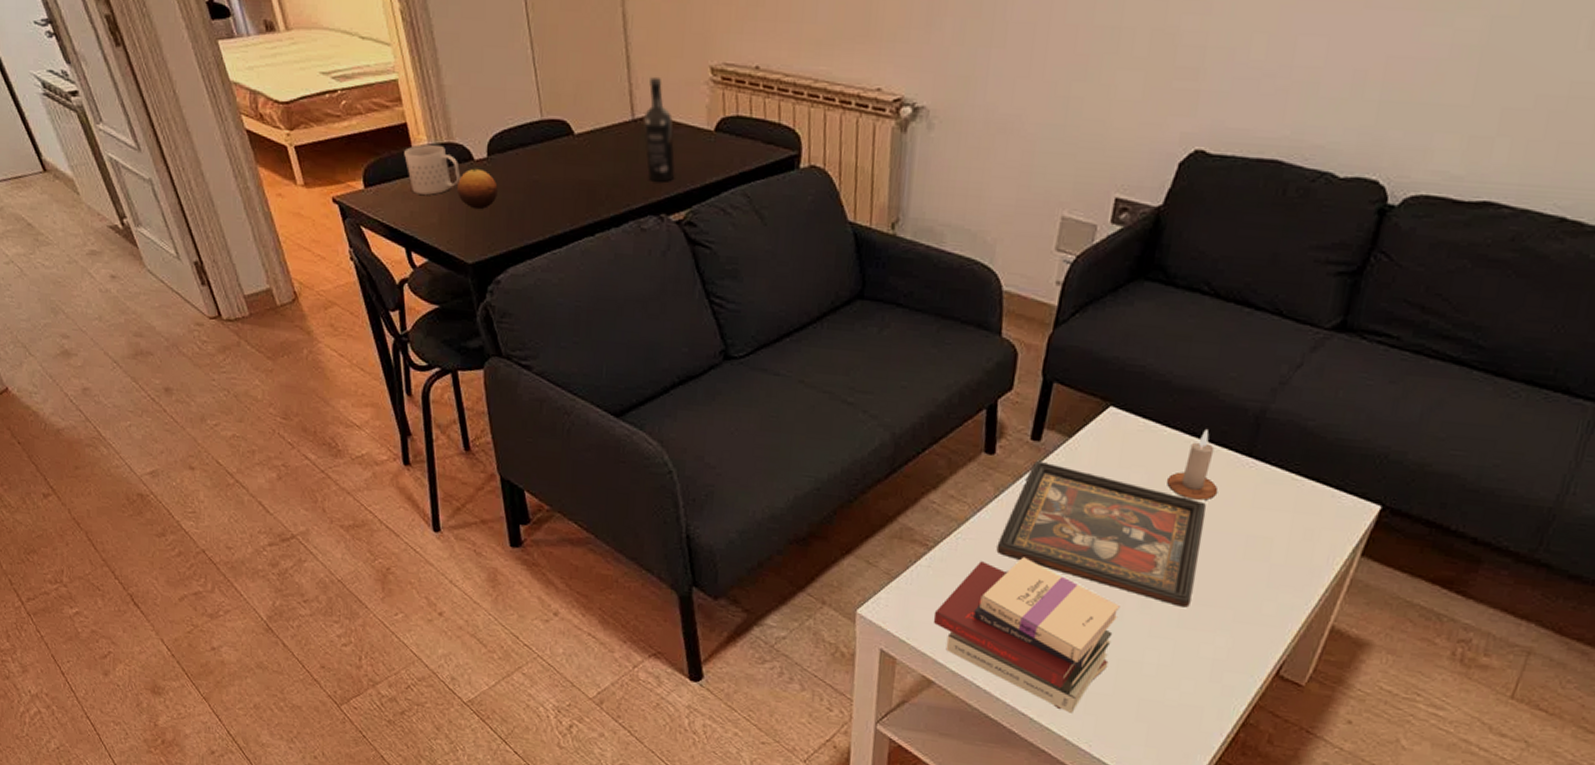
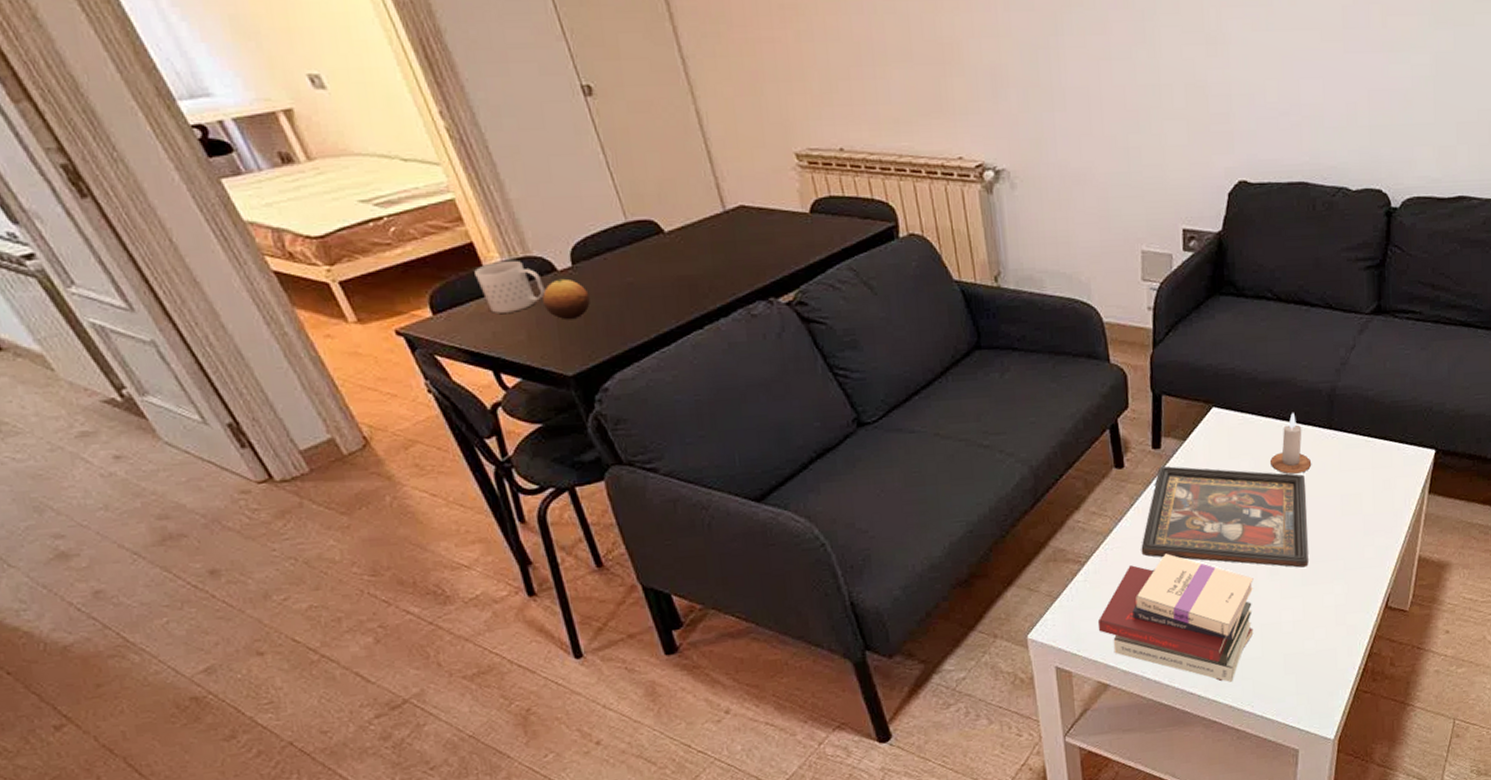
wine bottle: present [643,76,675,183] -> none [734,167,778,269]

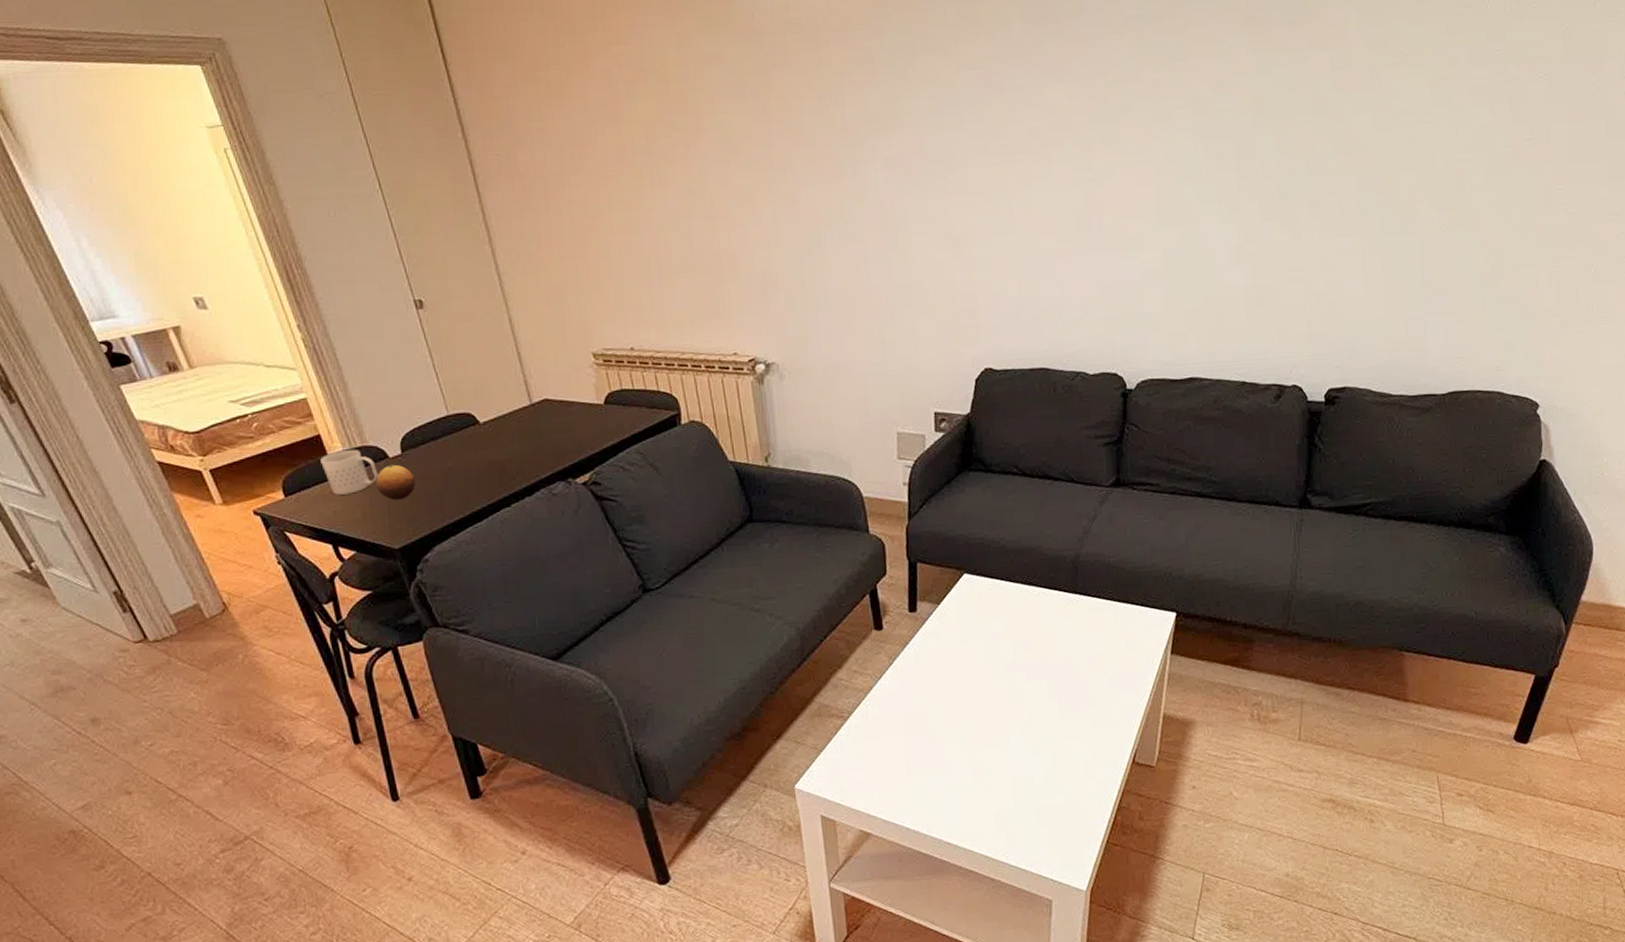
books: present [1097,553,1254,682] -> none [859,709,1007,833]
decorative tray: present [1141,466,1309,568] -> none [899,628,1058,724]
candle: present [1271,413,1312,474] -> none [1019,579,1059,636]

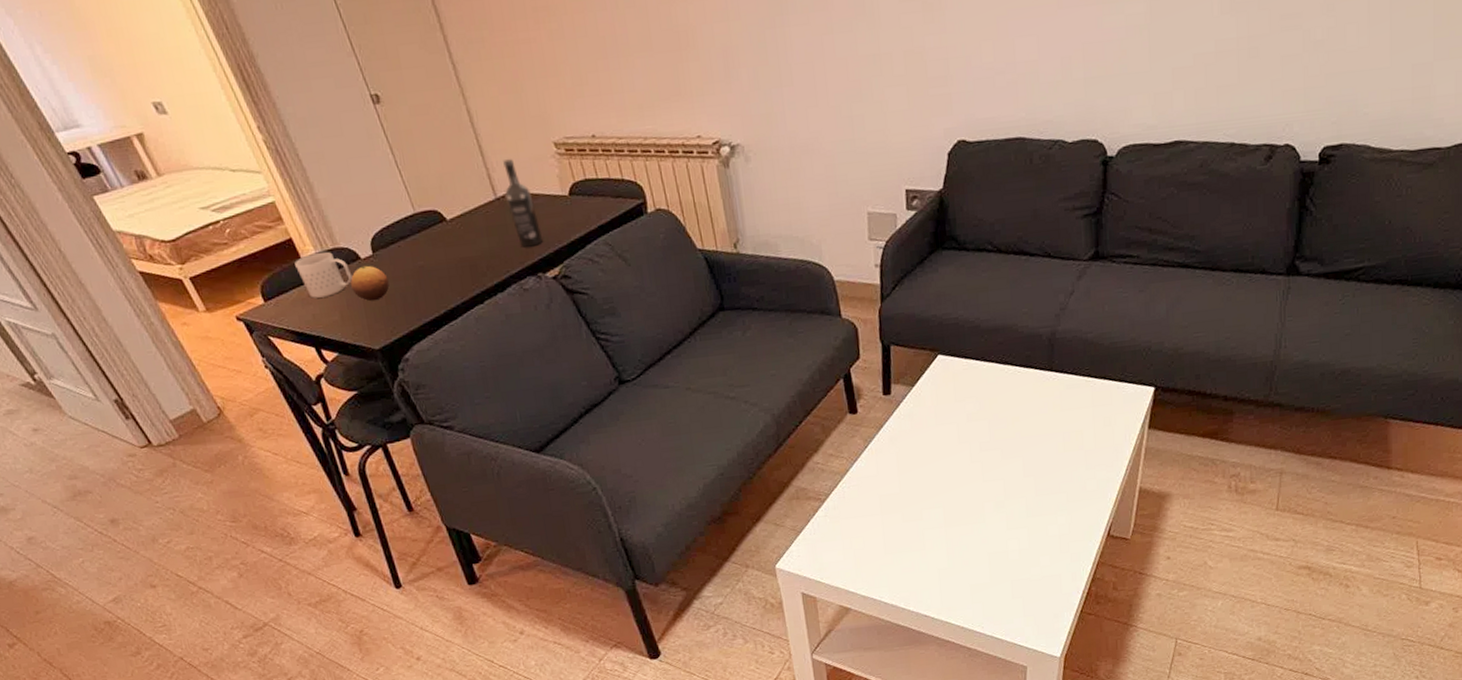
wine bottle: none [539,366,576,454] -> present [503,158,544,248]

